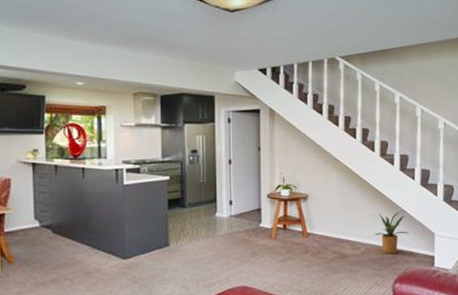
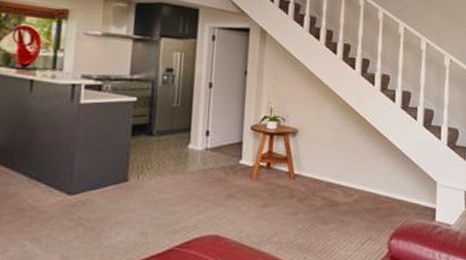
house plant: present [369,209,409,255] -> none [366,153,409,205]

